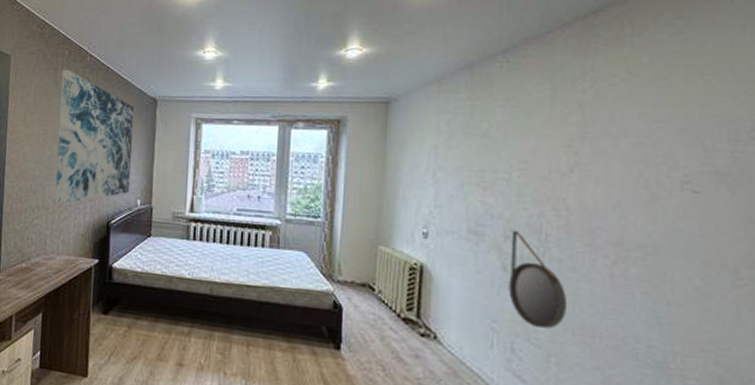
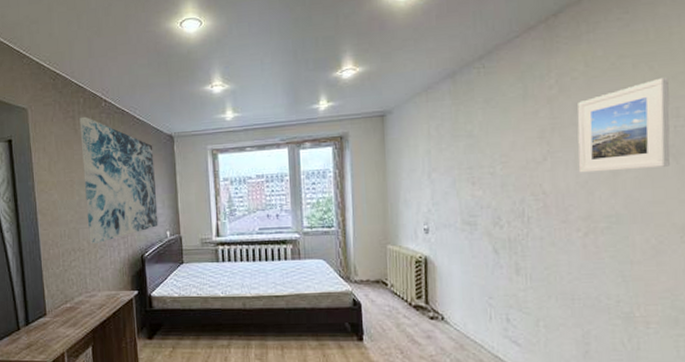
home mirror: present [508,230,566,329] -> none [499,216,549,298]
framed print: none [611,94,727,197] -> present [577,77,670,173]

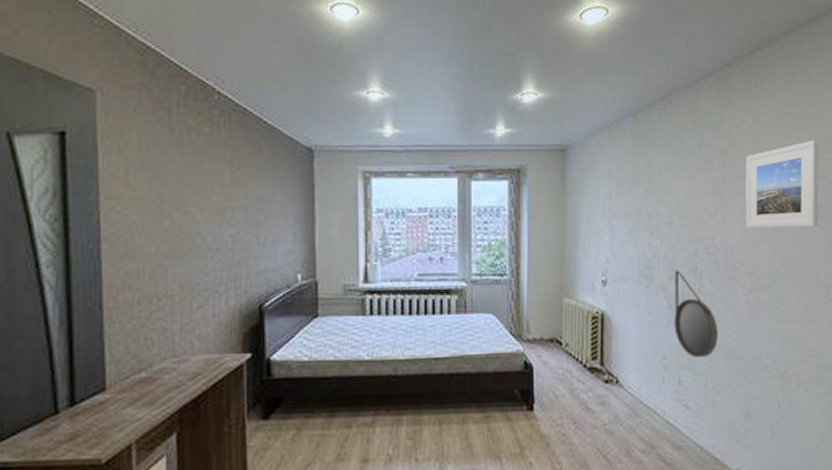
wall art: present [79,116,159,244] -> none [178,111,286,287]
home mirror: none [499,216,549,298] -> present [674,270,718,357]

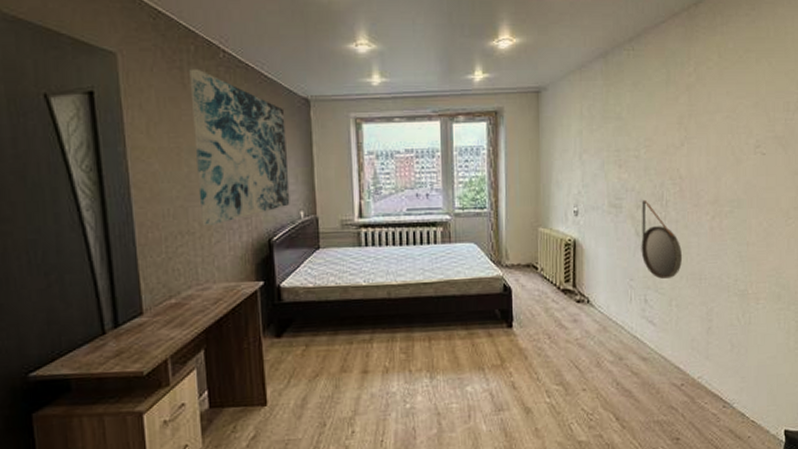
wall art: none [178,111,286,287] -> present [189,68,290,225]
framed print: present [745,140,819,228] -> none [709,73,782,159]

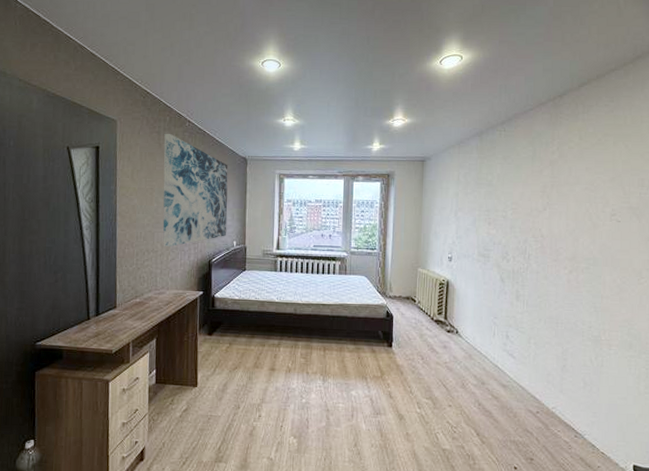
home mirror: present [641,199,682,279] -> none [505,252,541,320]

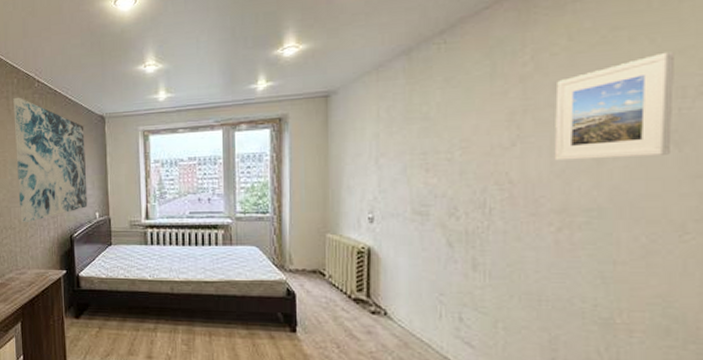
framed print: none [569,154,638,224] -> present [554,51,674,161]

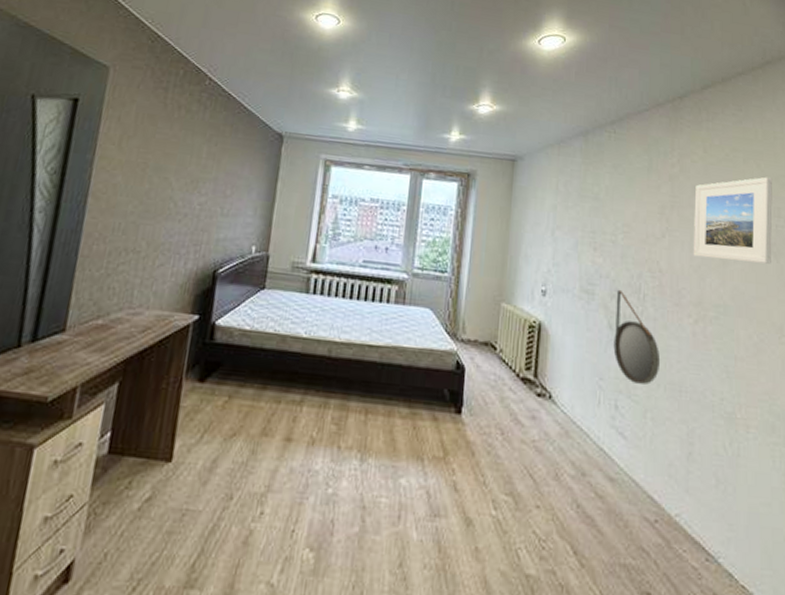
wall art: present [13,97,88,222] -> none [149,91,257,247]
home mirror: none [454,207,512,296] -> present [613,289,660,385]

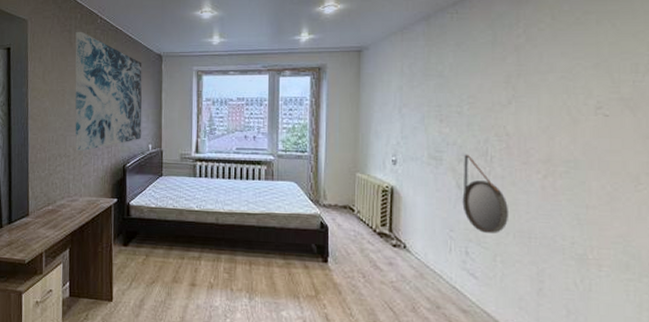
wall art: none [149,91,257,247] -> present [75,31,142,151]
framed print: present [693,177,773,264] -> none [541,35,629,119]

